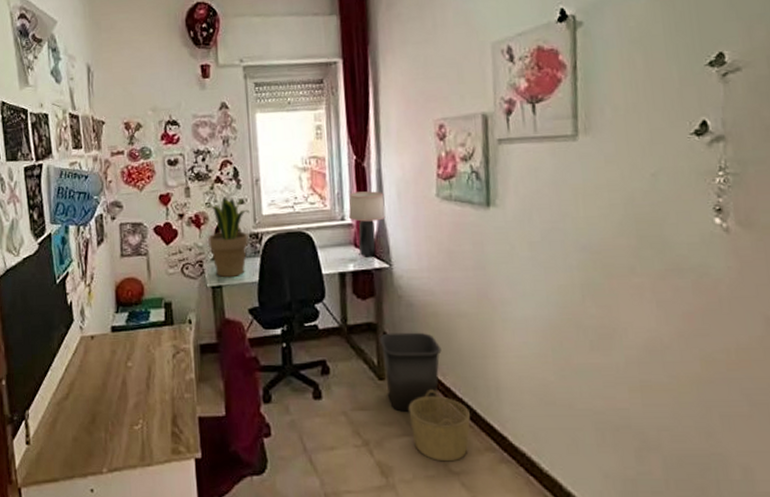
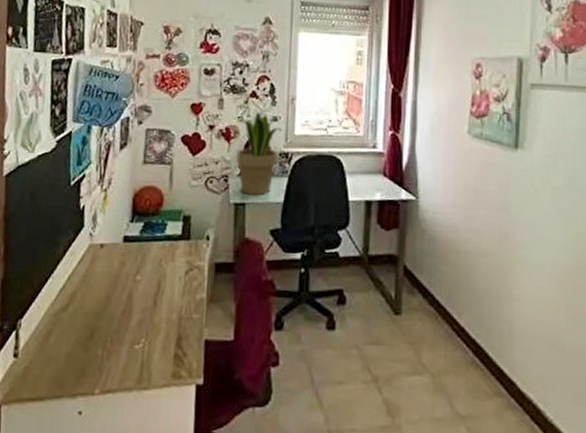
table lamp: present [348,191,386,257] -> none [380,121,417,188]
waste bin: present [380,332,442,412] -> none [399,266,459,351]
basket: present [408,389,471,462] -> none [421,328,483,405]

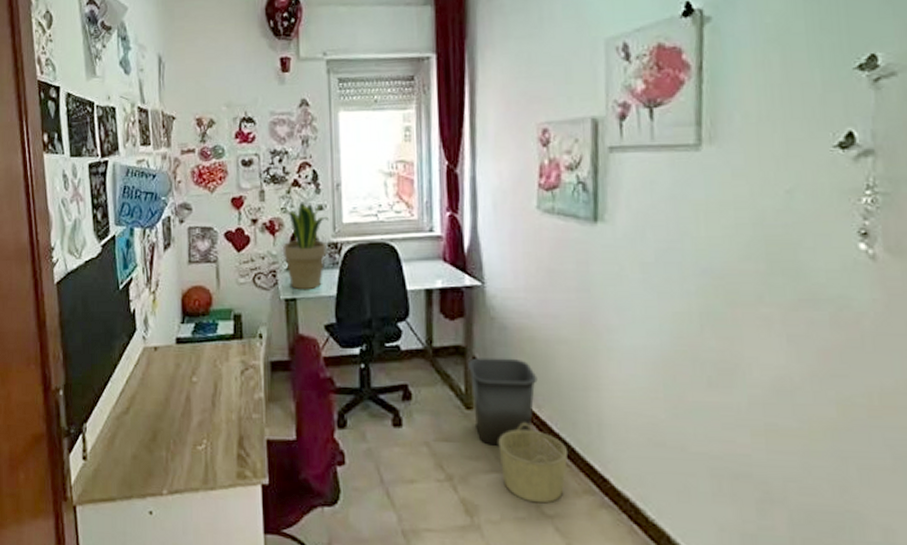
waste bin: none [399,266,459,351] -> present [468,358,538,447]
basket: none [421,328,483,405] -> present [498,422,569,504]

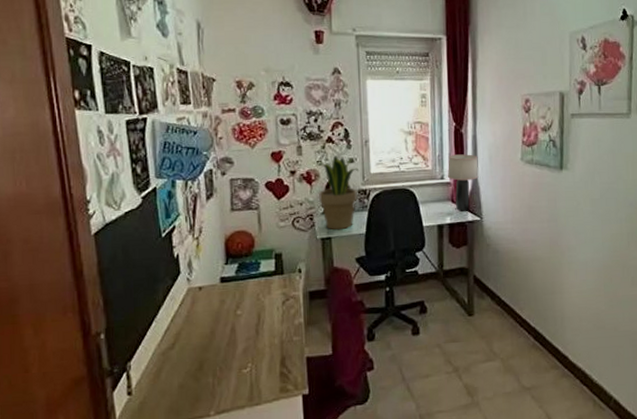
table lamp: none [437,200,479,273] -> present [447,154,479,212]
waste bin: present [468,358,538,447] -> none [470,274,520,342]
basket: present [498,422,569,504] -> none [492,321,541,380]

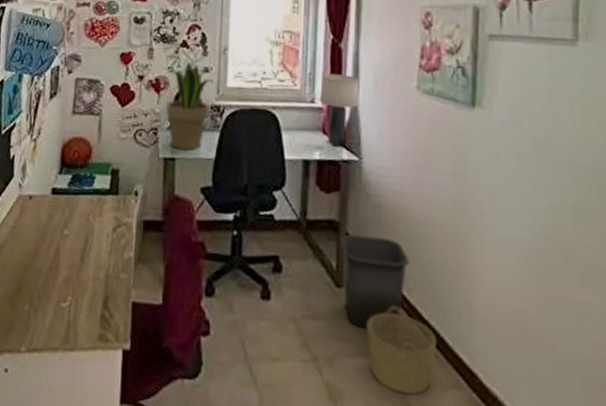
waste bin: none [470,274,520,342] -> present [341,234,409,332]
basket: none [492,321,541,380] -> present [367,306,438,395]

